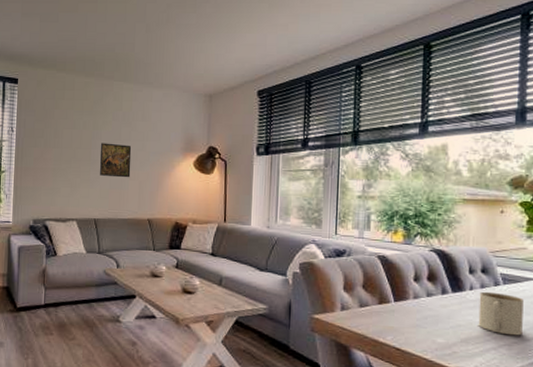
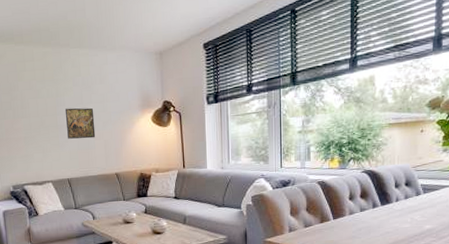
mug: present [478,291,524,336] -> none [403,201,440,236]

